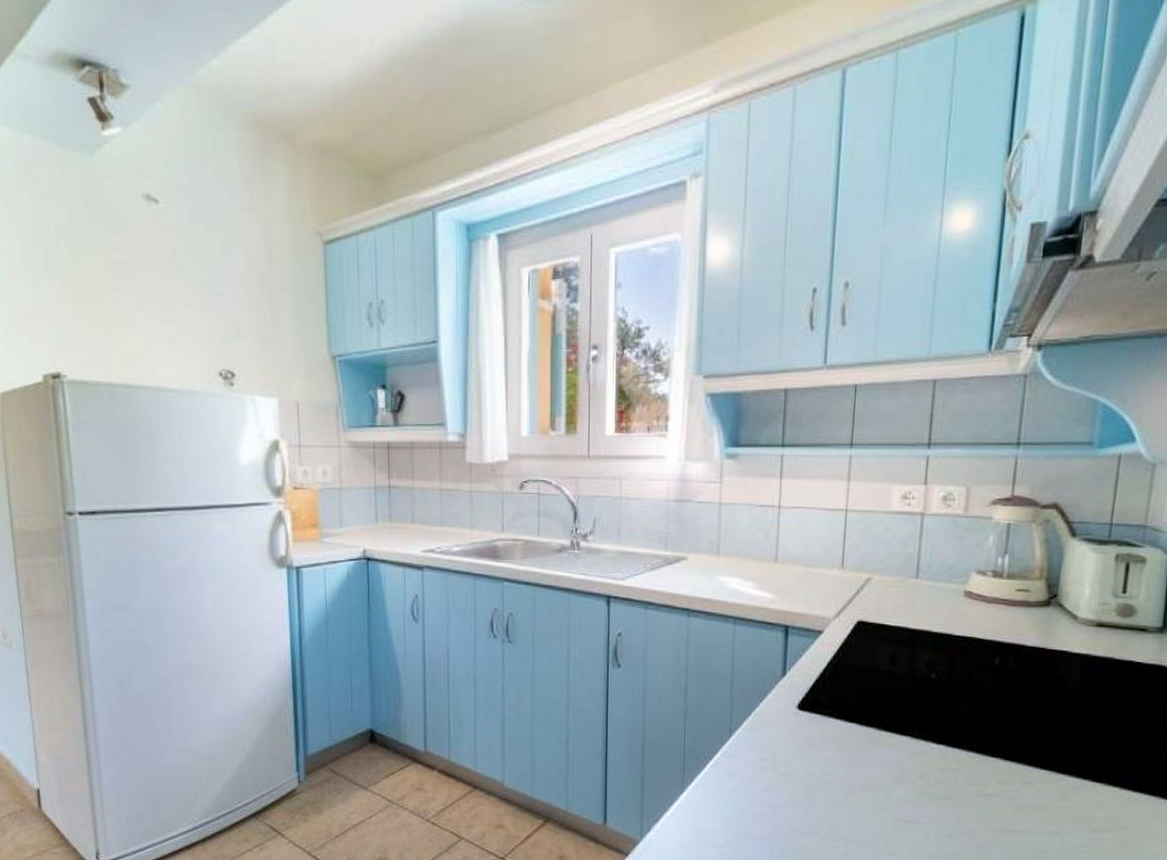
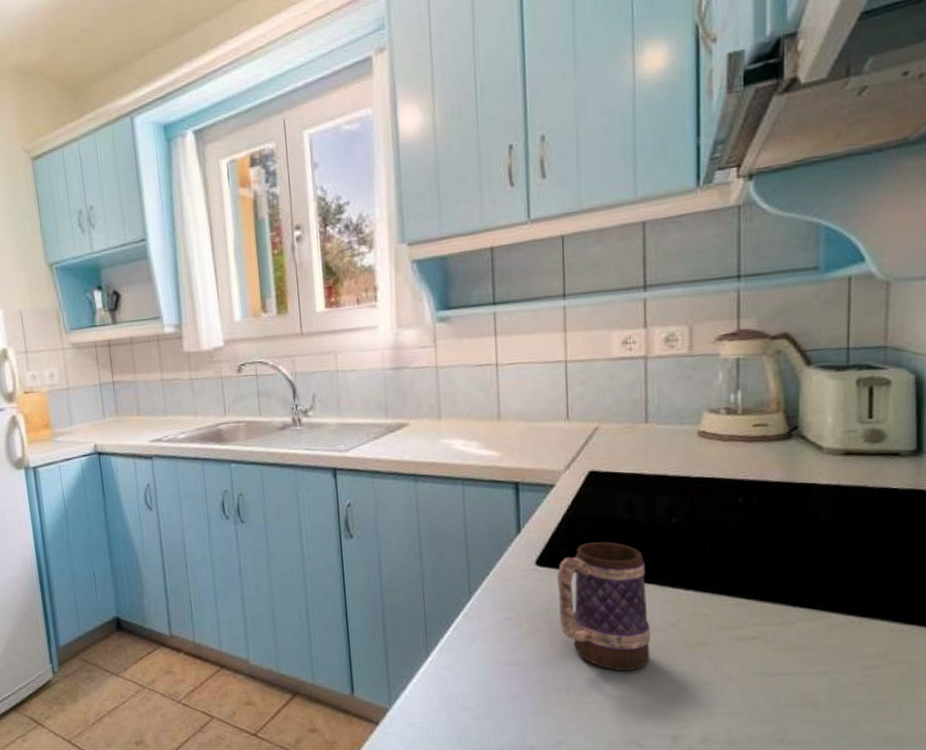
mug: none [814,691,902,819] -> present [557,542,651,671]

